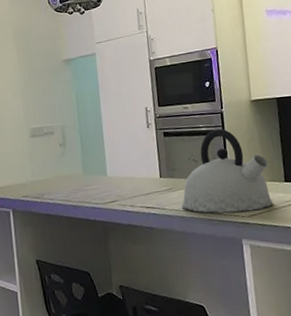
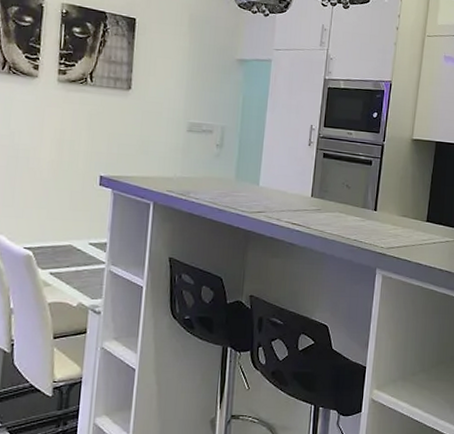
kettle: present [182,129,273,214] -> none [327,160,416,244]

